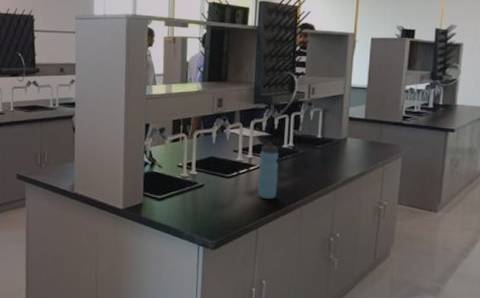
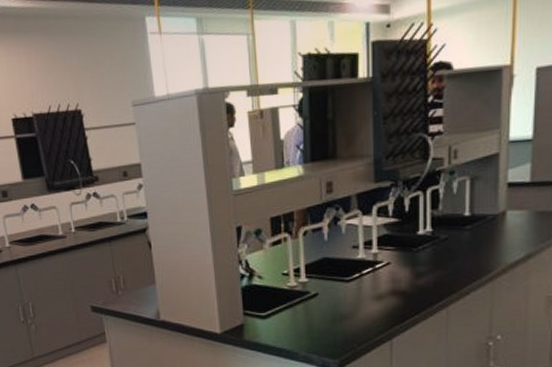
water bottle: present [258,142,279,199] -> none [388,230,413,302]

